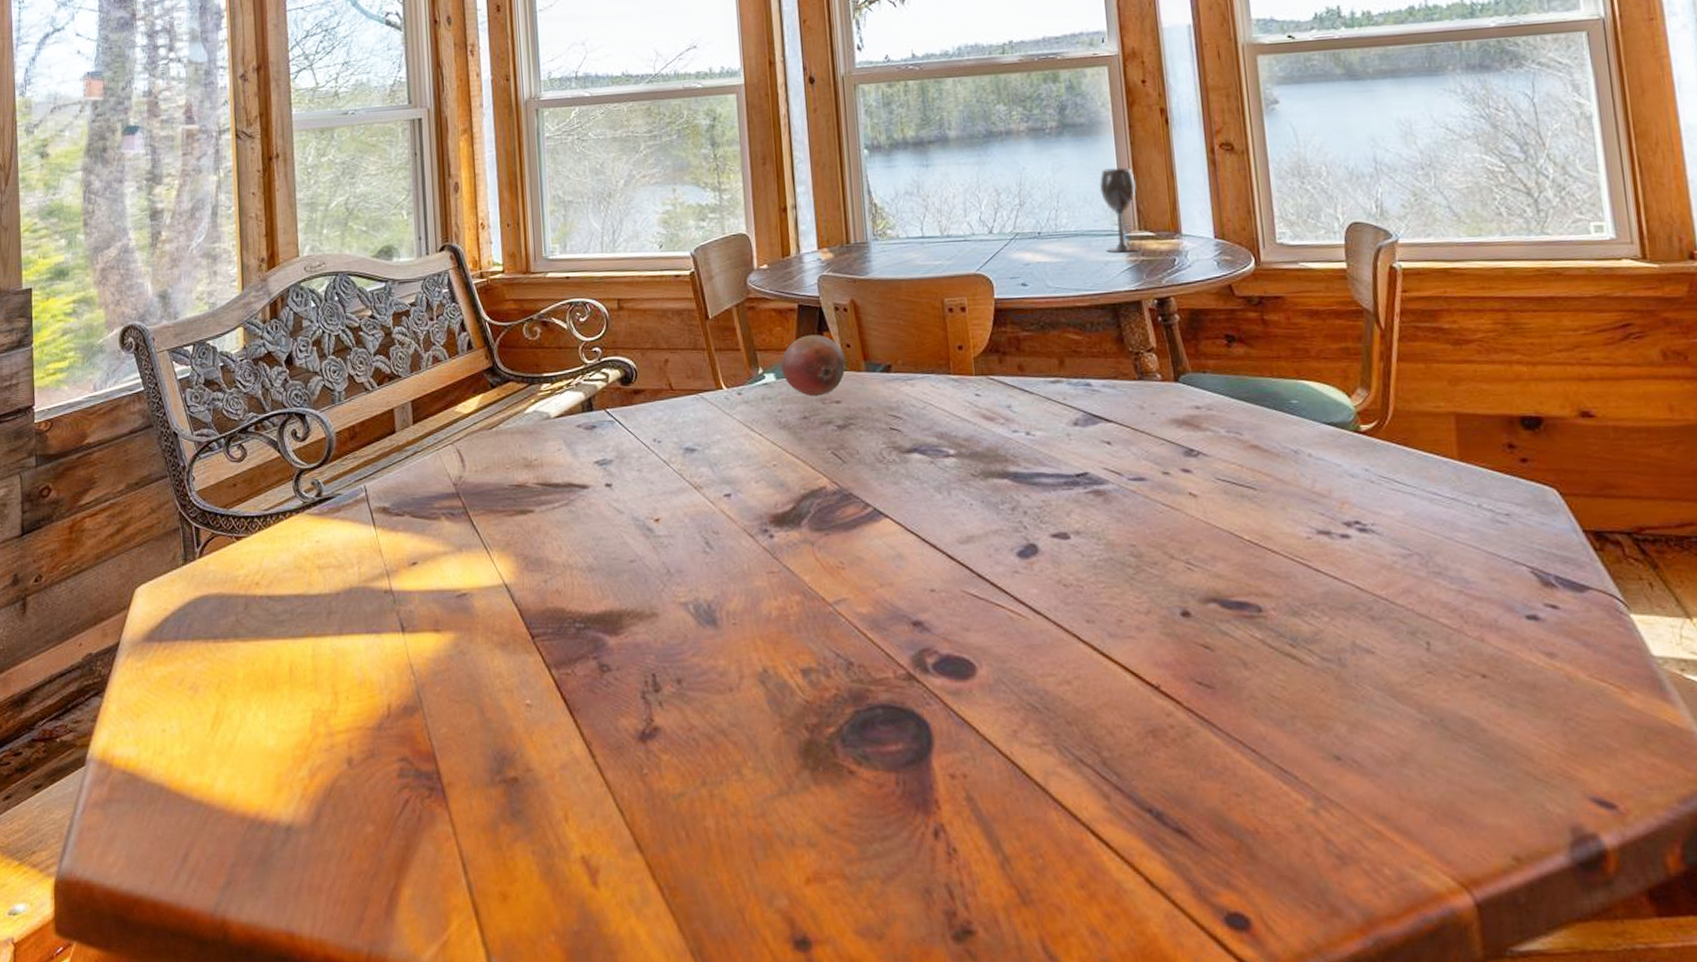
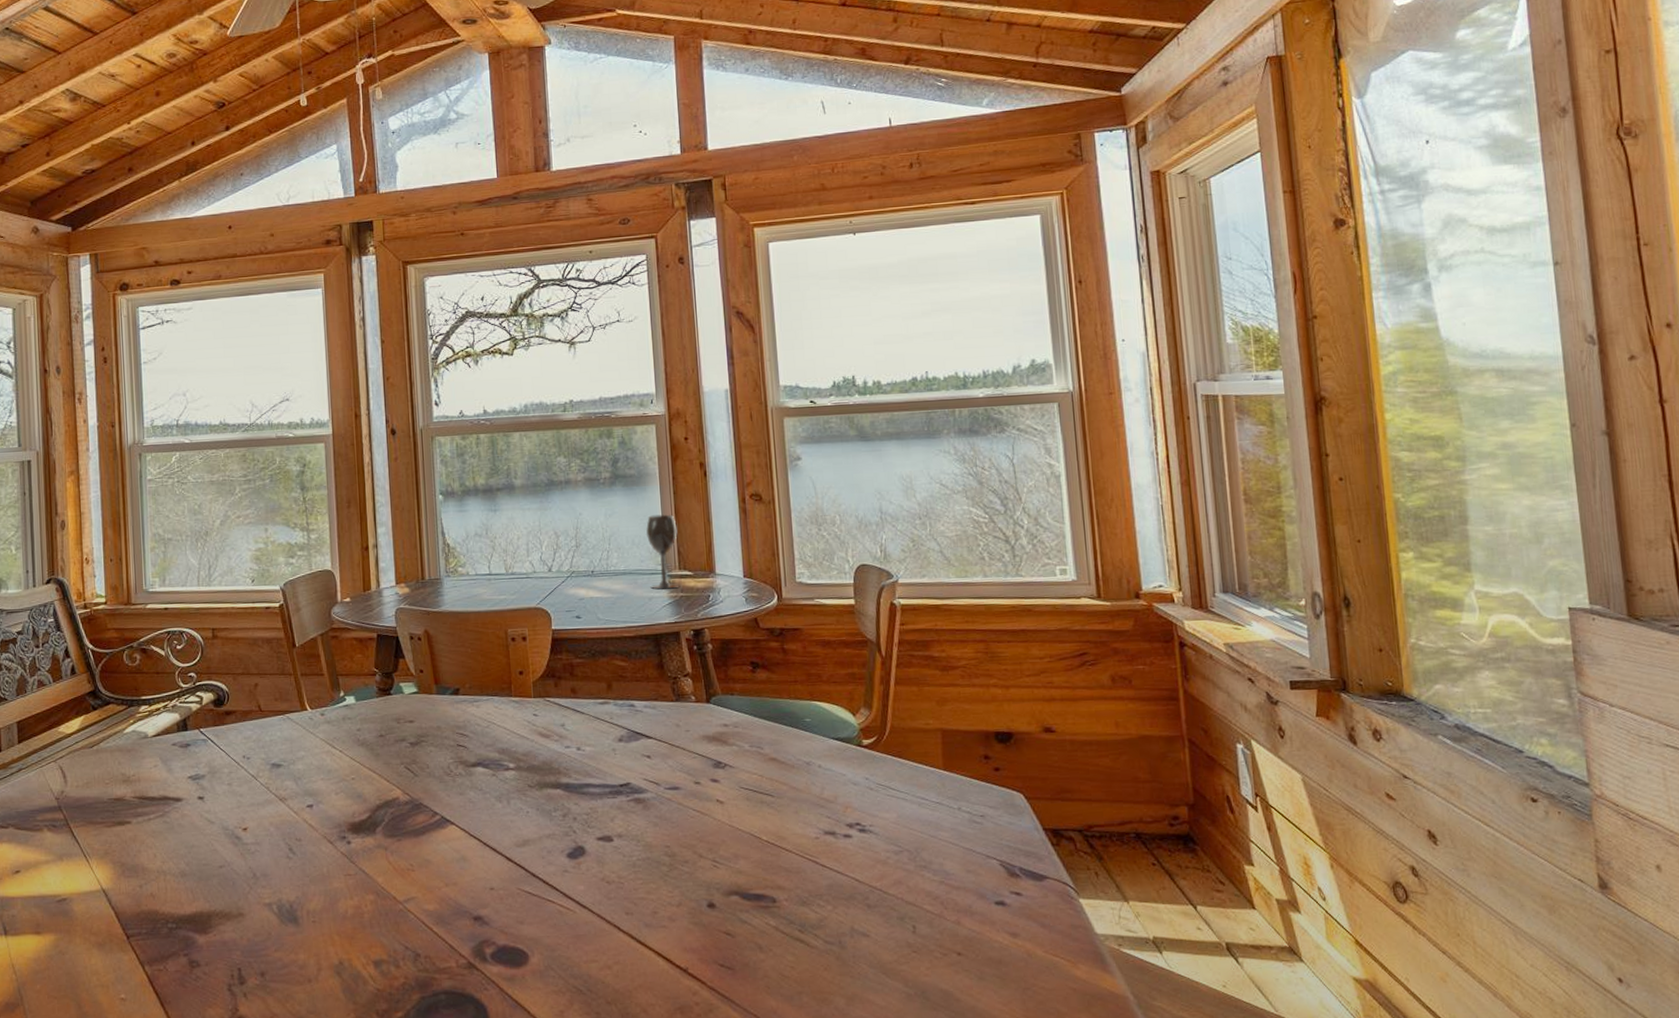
fruit: present [780,335,846,396] -> none [360,661,419,717]

